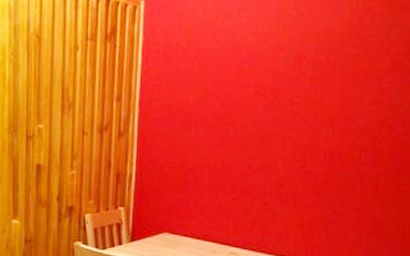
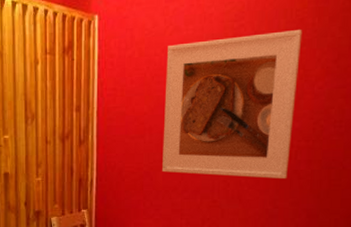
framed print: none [209,20,370,181] -> present [162,30,303,179]

